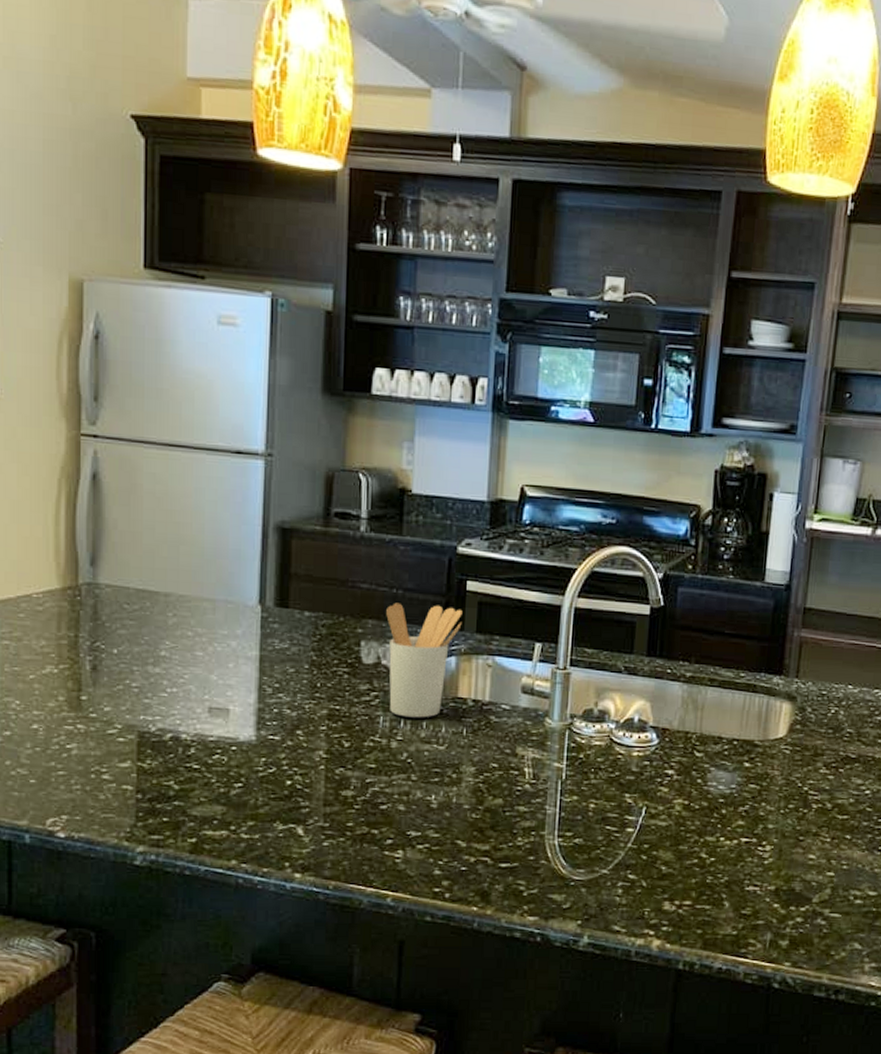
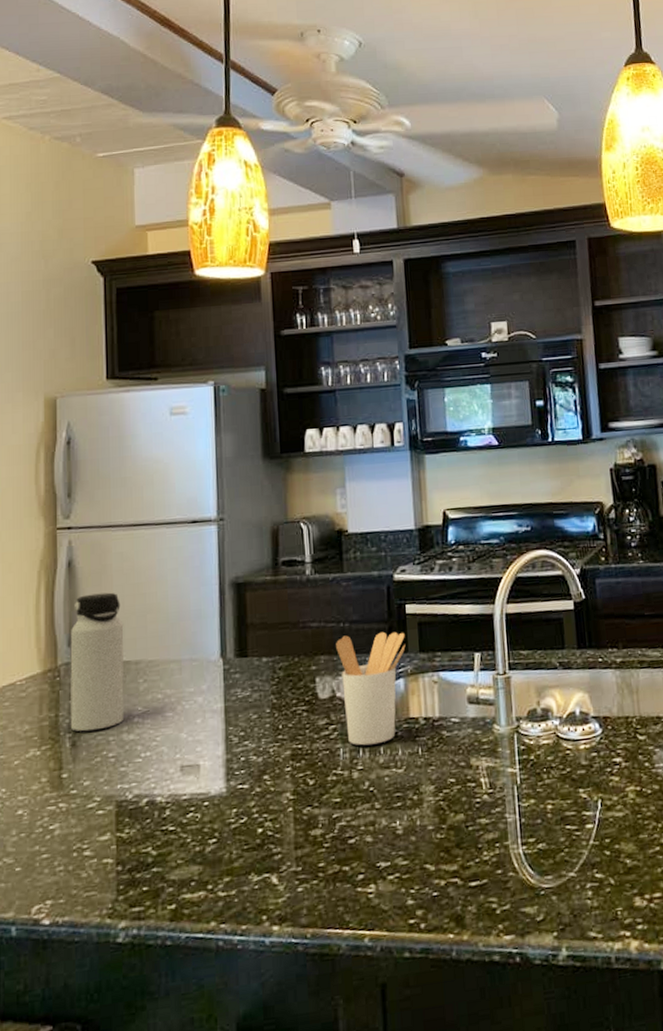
water bottle: none [92,513,153,658] -> present [70,592,124,732]

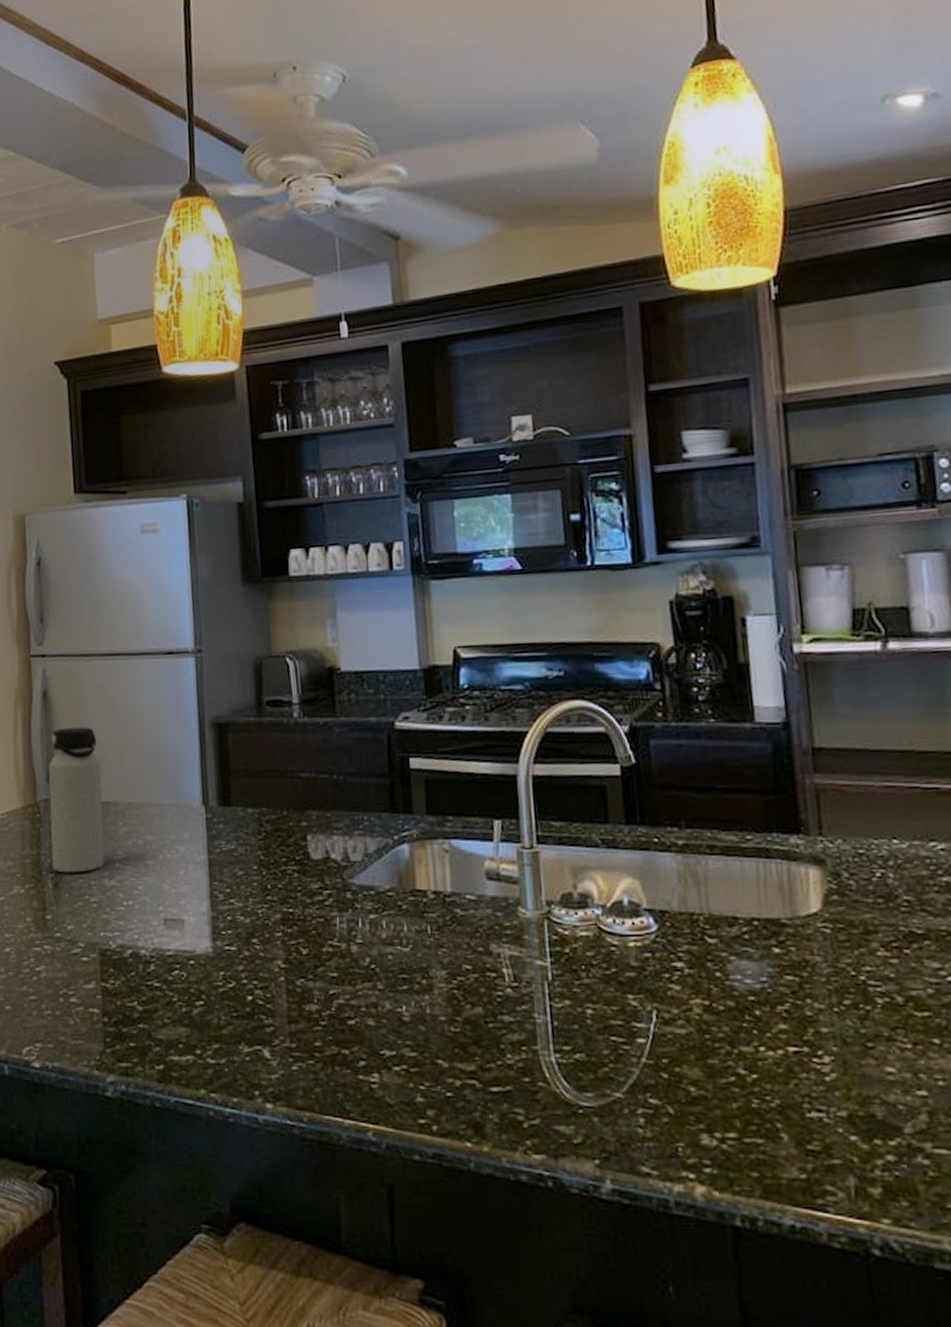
utensil holder: present [336,631,406,746] -> none [329,787,410,917]

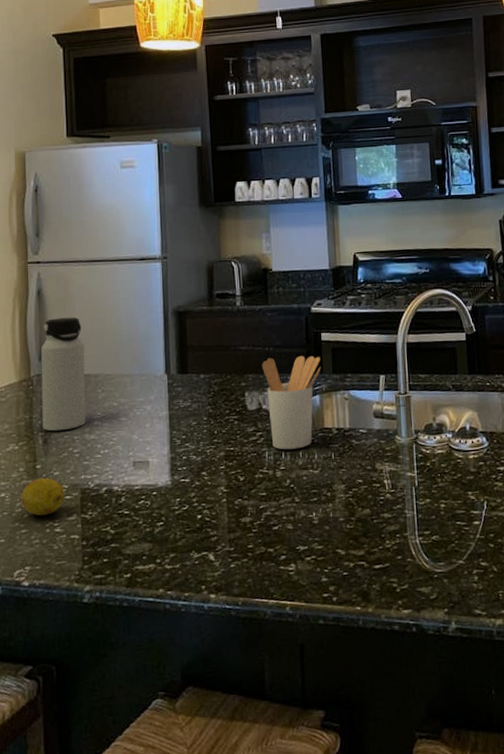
fruit: none [29,932,82,979] -> present [21,478,65,516]
utensil holder: none [329,787,410,917] -> present [262,355,321,450]

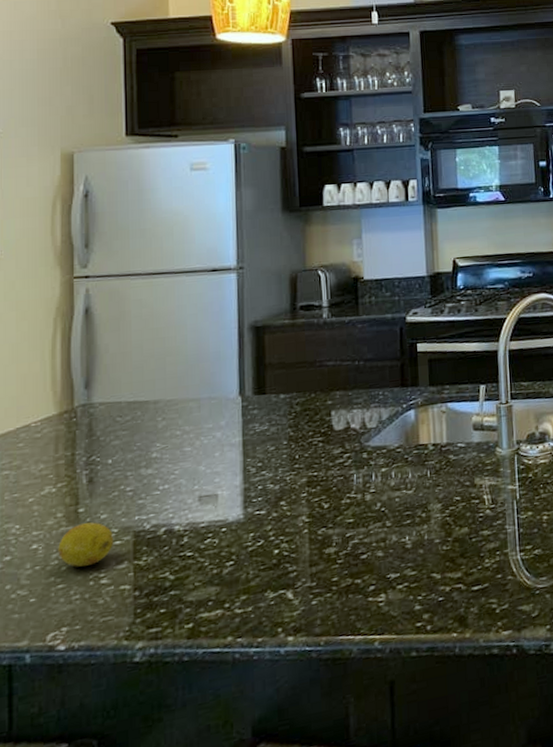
water bottle: present [41,317,86,431] -> none [87,337,143,468]
utensil holder: present [262,355,321,450] -> none [351,368,417,471]

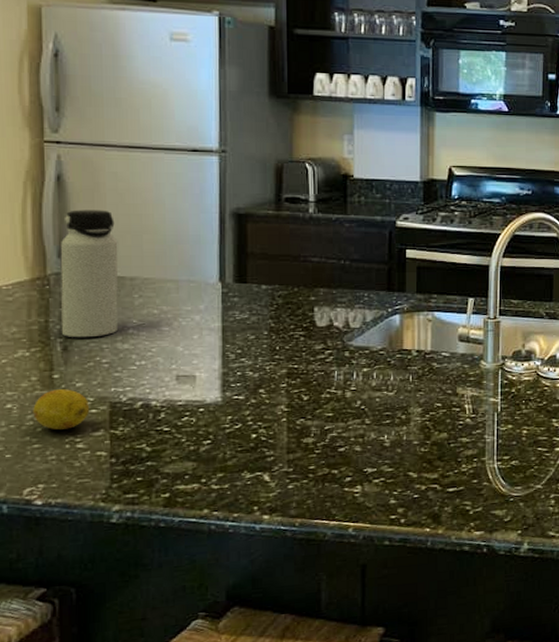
water bottle: none [87,337,143,468] -> present [60,210,119,338]

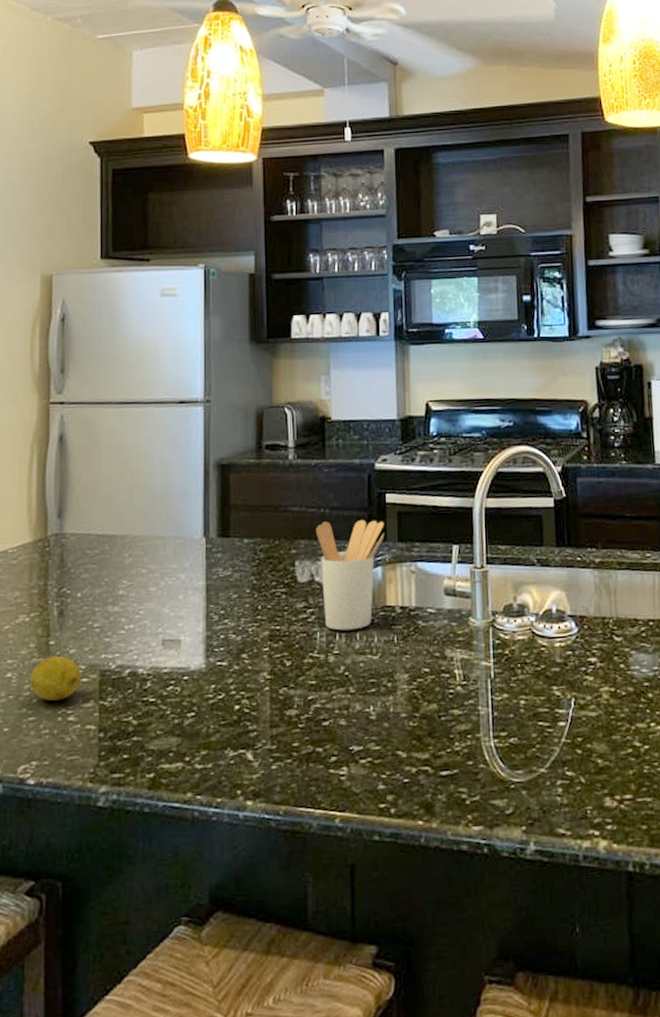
water bottle: present [60,210,119,338] -> none [59,467,111,601]
utensil holder: none [336,272,404,370] -> present [316,519,385,631]

